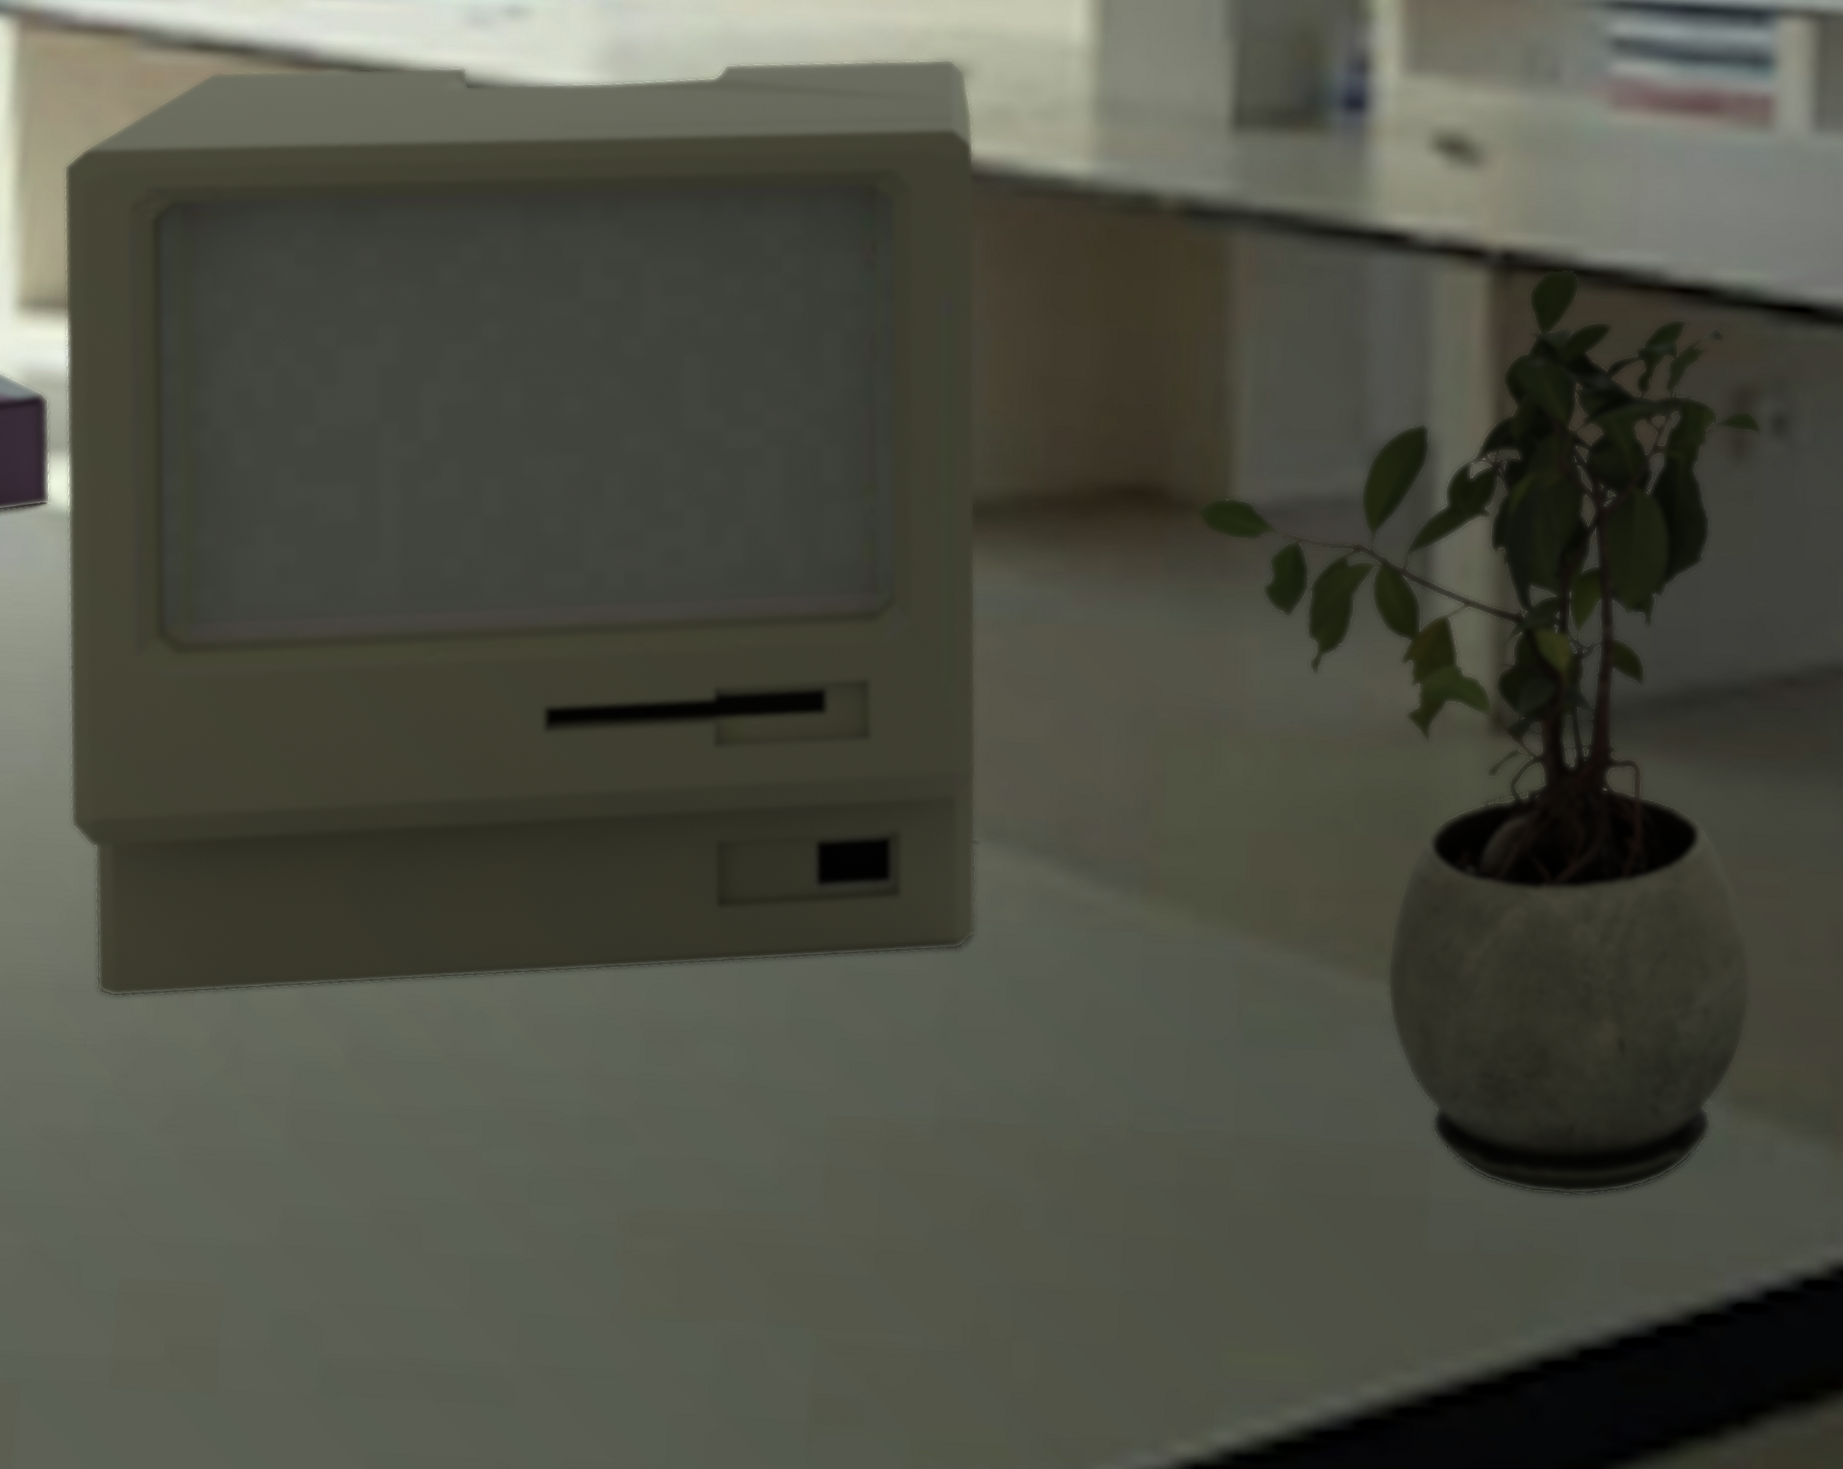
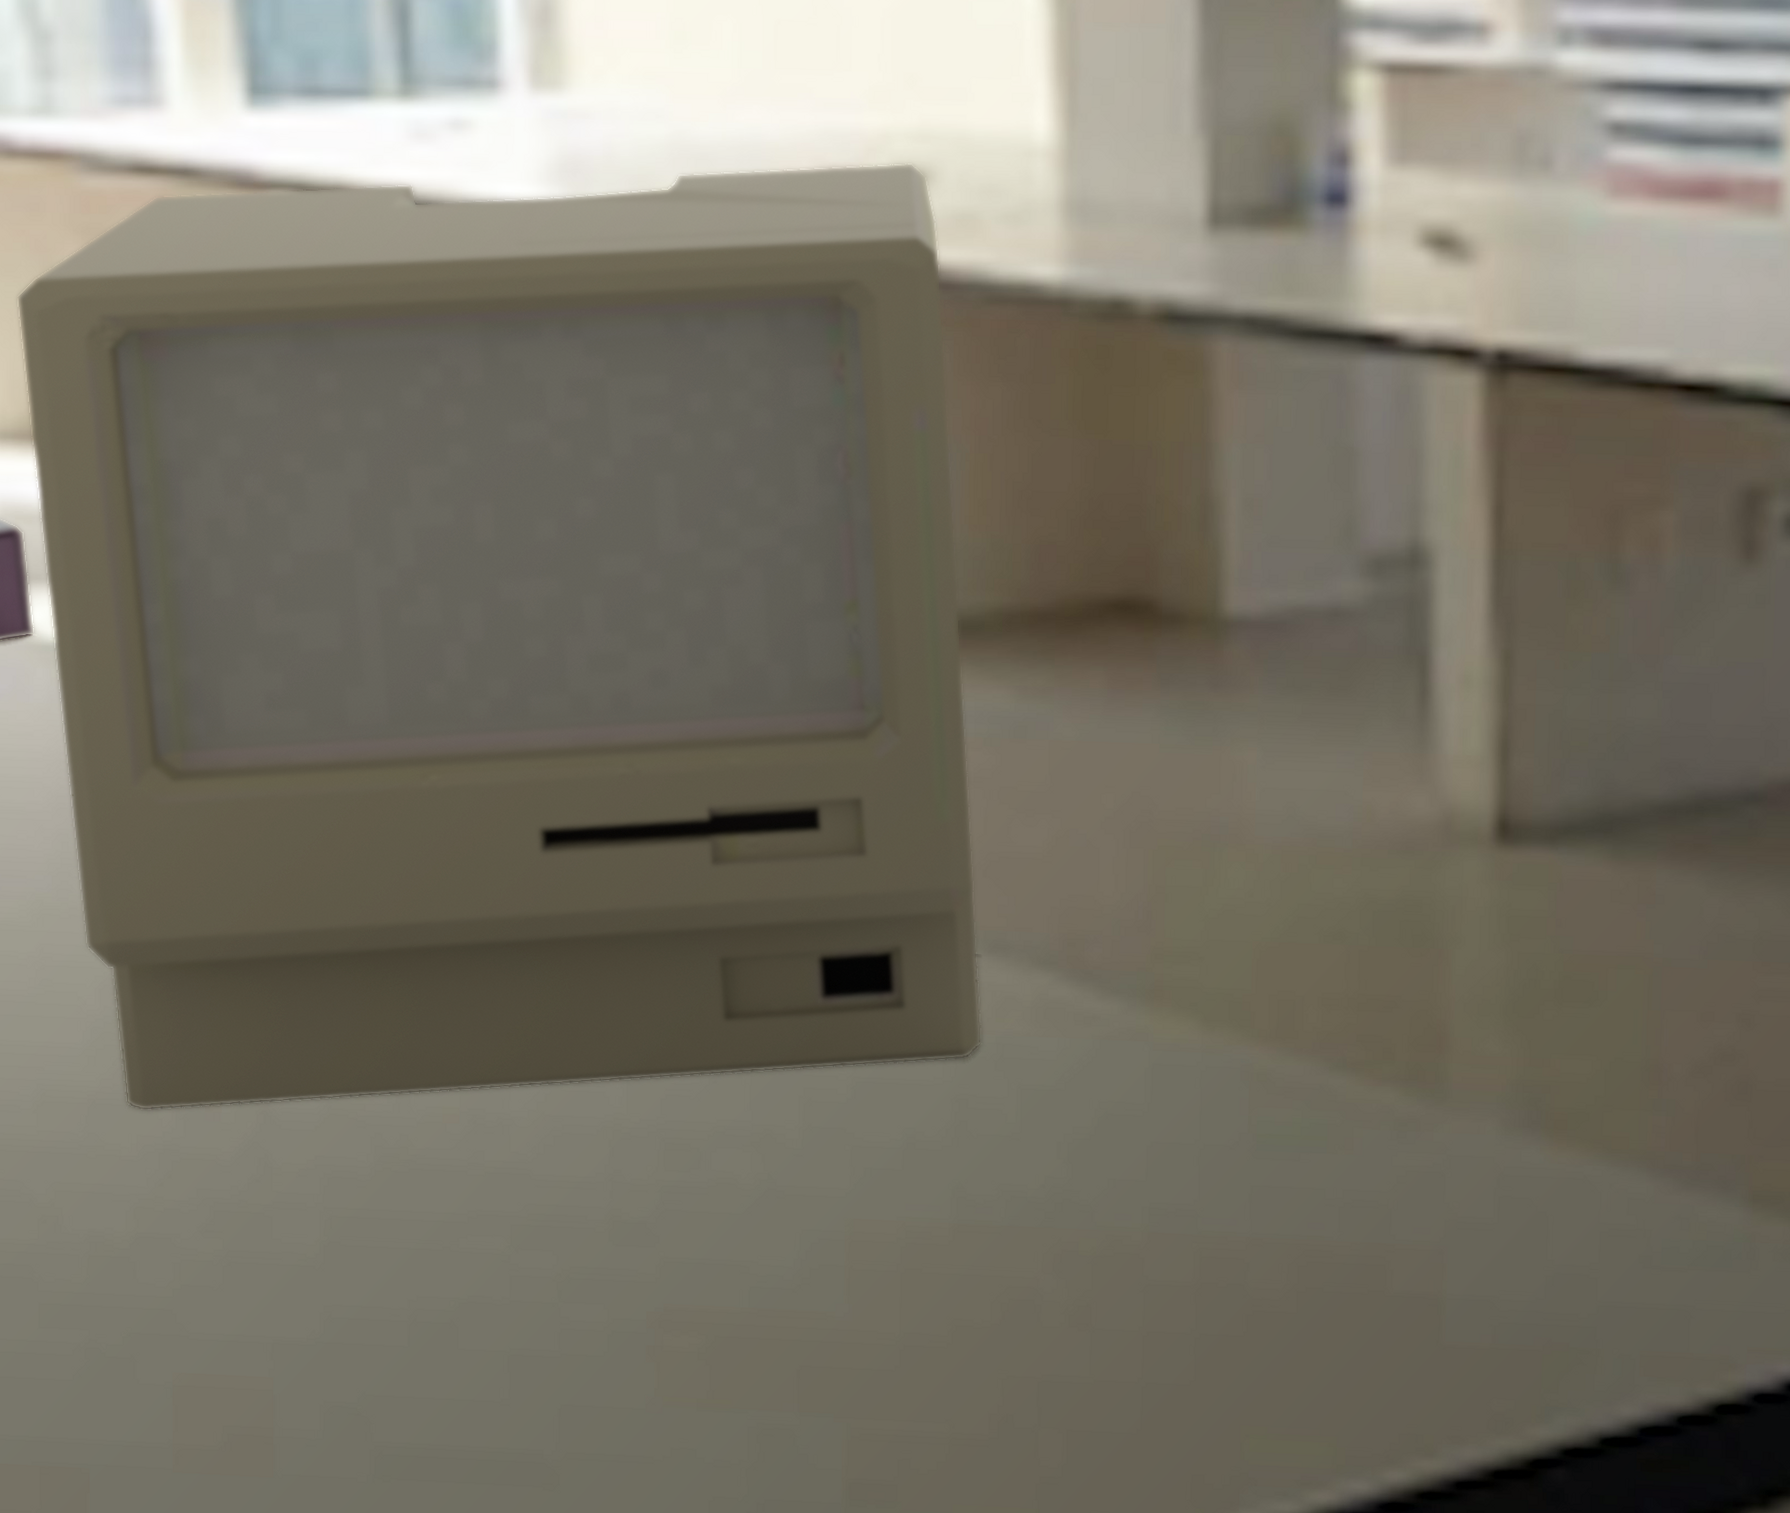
potted plant: present [1196,268,1763,1196] -> none [1186,367,1774,1292]

